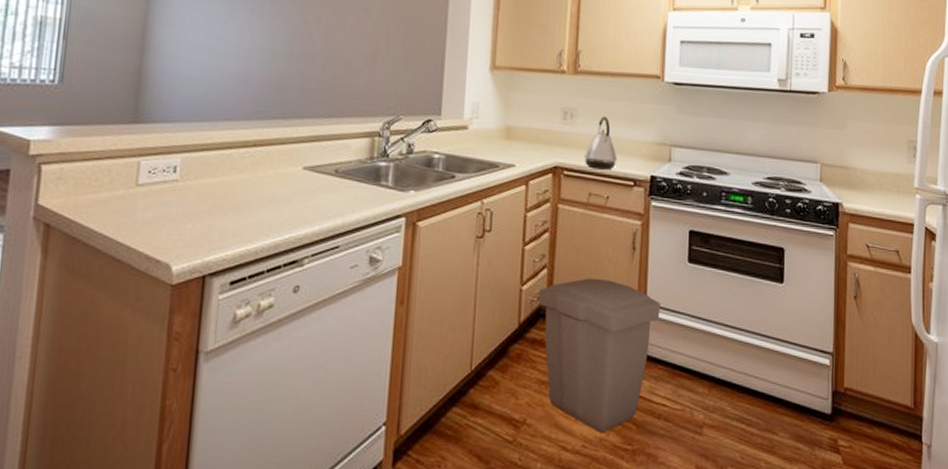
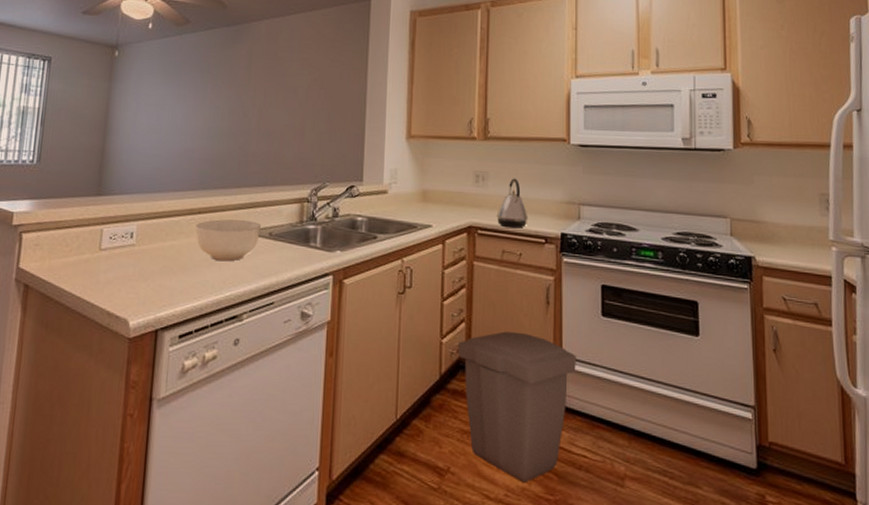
bowl: none [250,153,326,201] -> present [195,219,261,262]

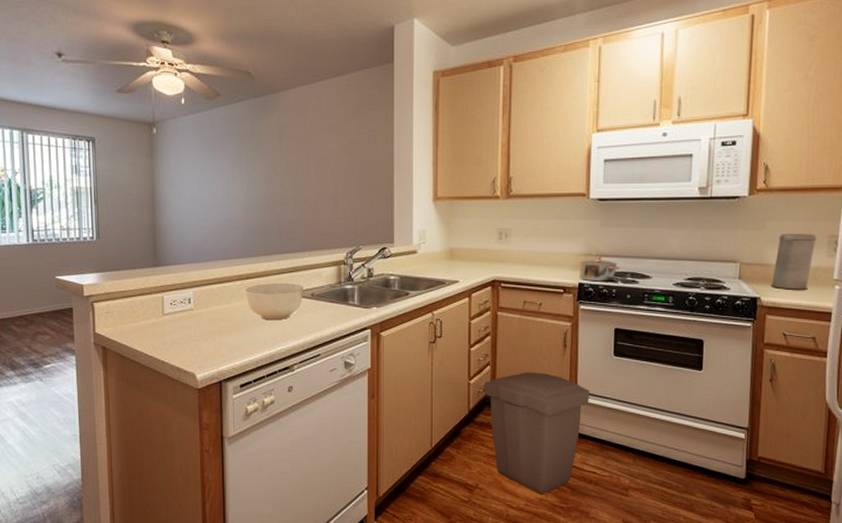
kettle: present [496,178,528,228] -> none [518,234,548,280]
cooking pot: none [559,204,605,233] -> present [578,255,620,282]
canister: none [764,189,807,250] -> present [770,233,817,290]

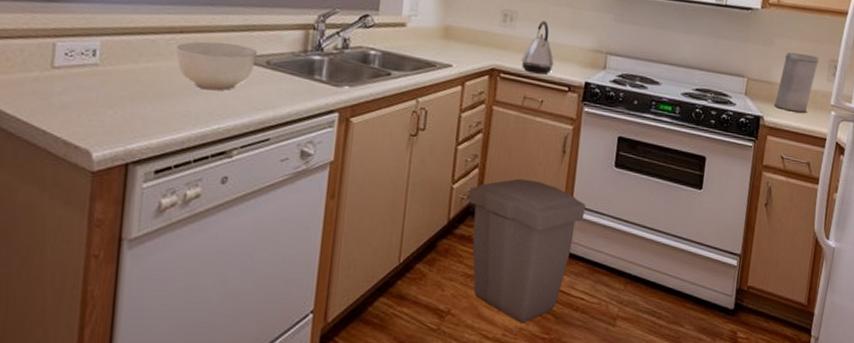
kettle: none [518,234,548,280] -> present [521,20,554,75]
cooking pot: present [578,255,620,282] -> none [586,53,630,85]

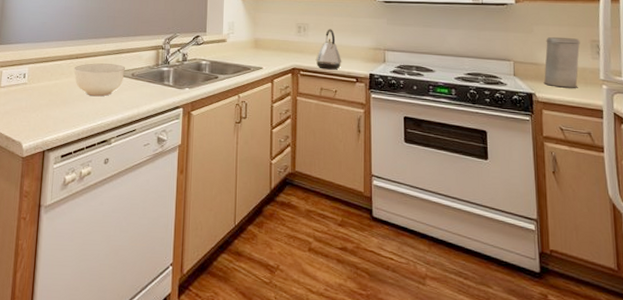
trash can: present [468,178,586,323] -> none [284,154,383,280]

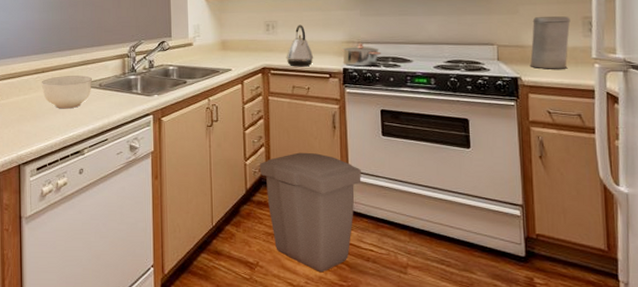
trash can: none [284,154,383,280] -> present [259,152,361,273]
cooking pot: none [368,50,406,74] -> present [341,42,382,67]

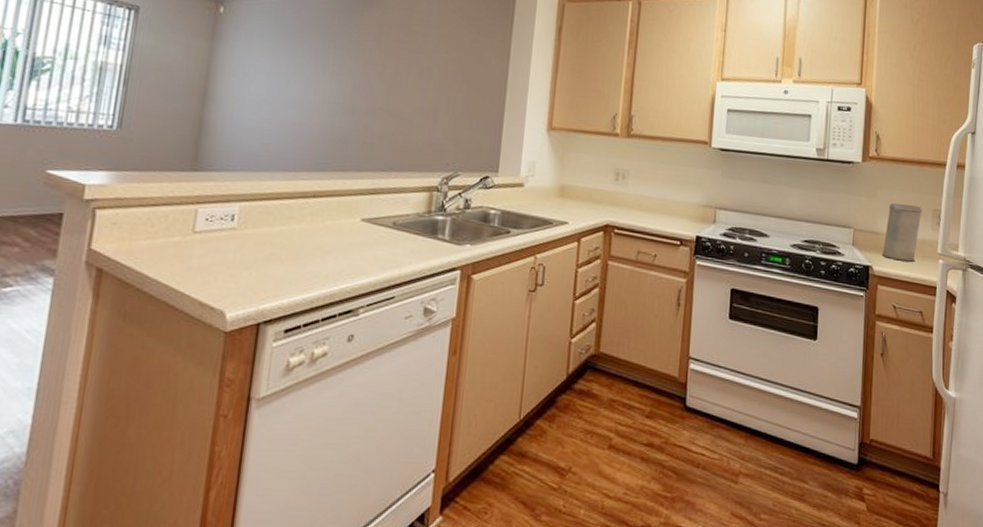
bowl: present [41,75,92,109] -> none [308,205,384,251]
trash can: present [259,152,361,273] -> none [586,332,702,481]
kettle: present [286,24,314,67] -> none [634,178,666,229]
cooking pot: present [341,42,382,67] -> none [696,208,739,238]

